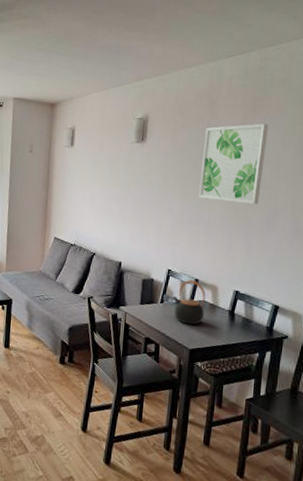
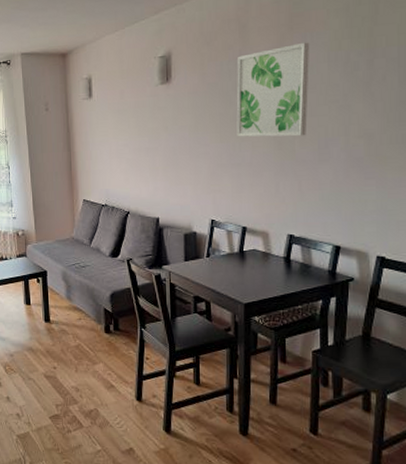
teapot: present [172,279,206,325] -> none [219,228,257,277]

